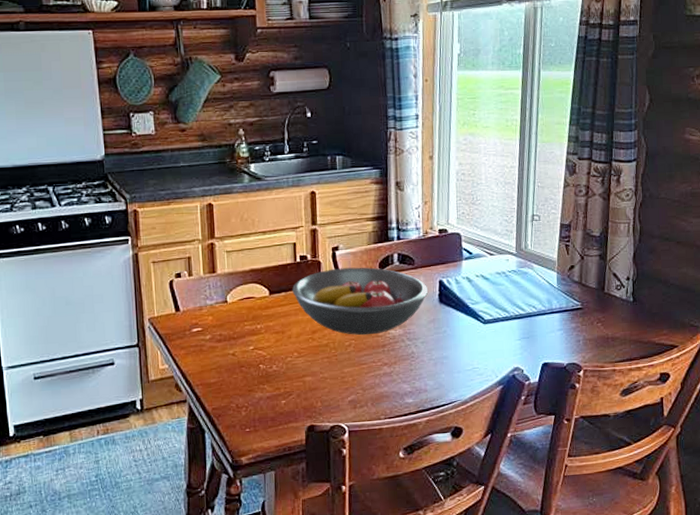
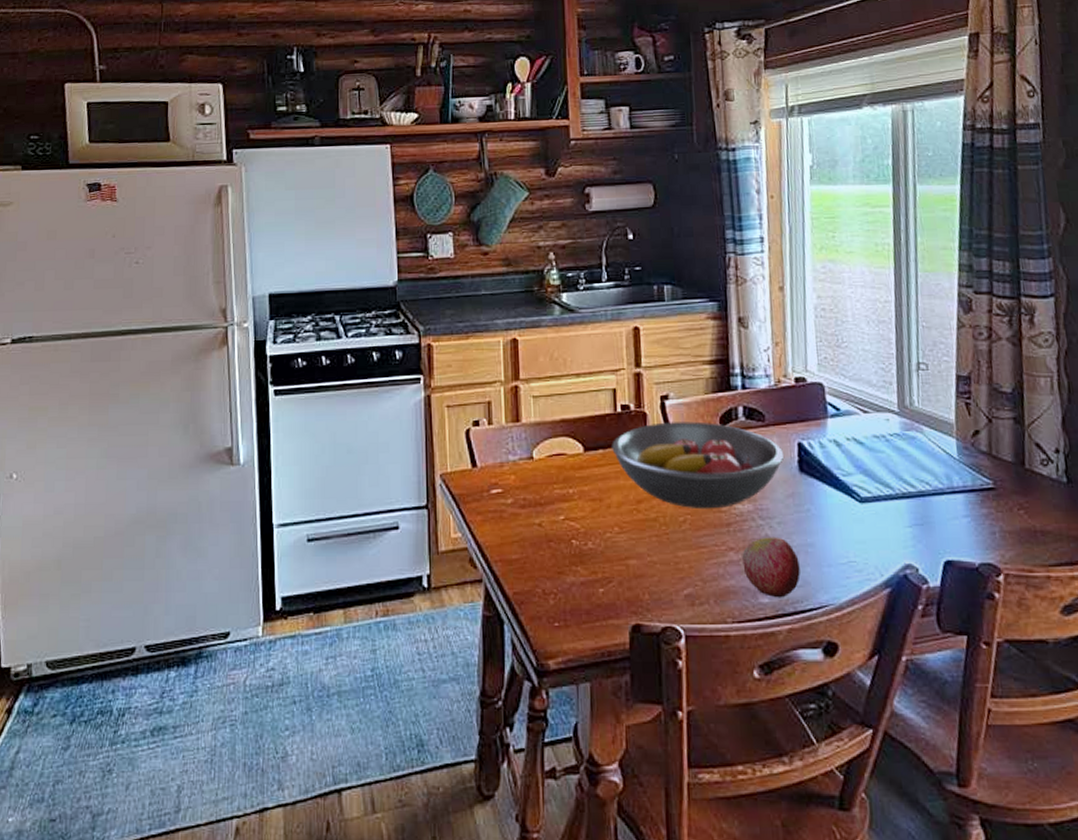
apple: none [393,353,437,398] -> present [742,537,800,598]

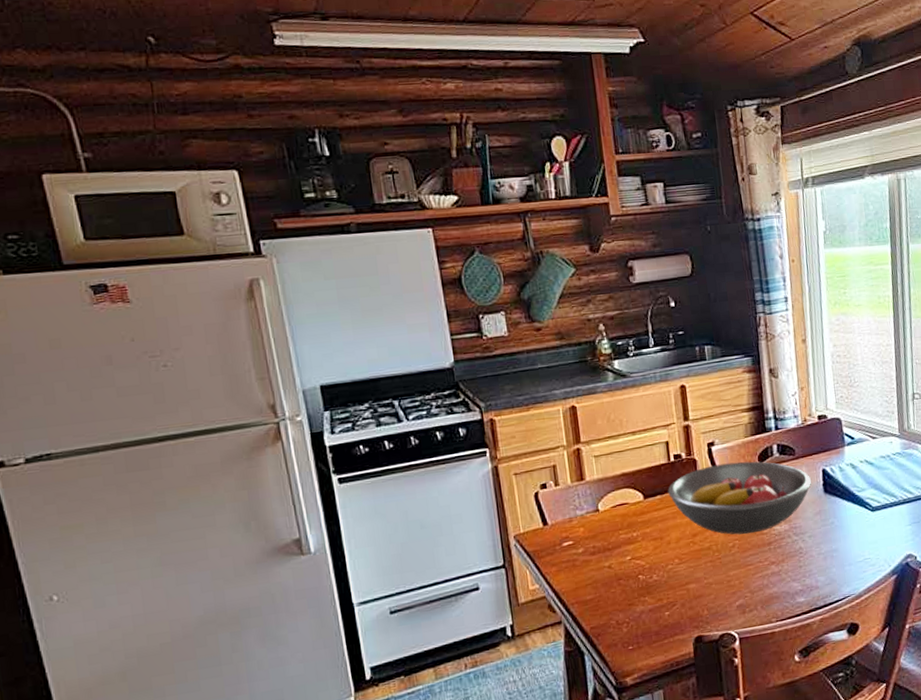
apple: present [742,537,800,598] -> none [781,547,828,596]

